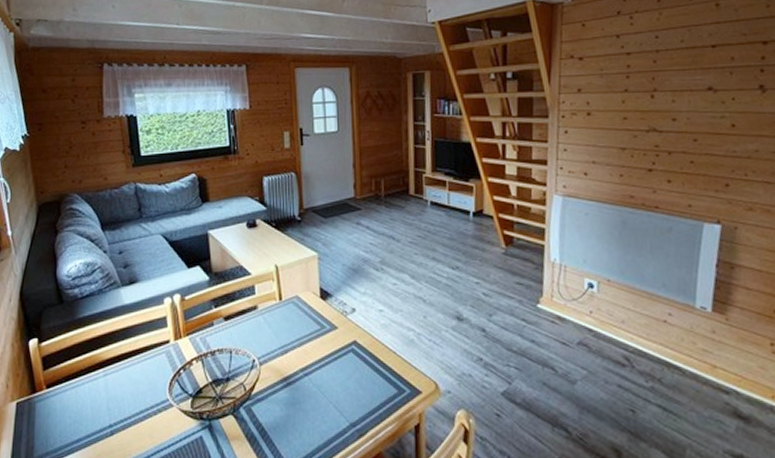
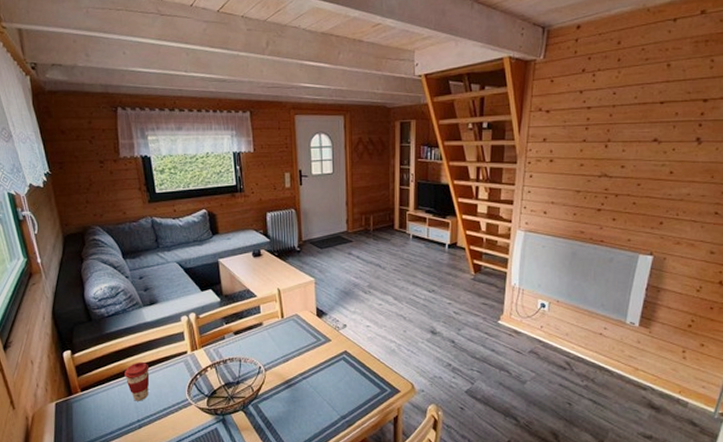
coffee cup: none [97,352,126,401] -> present [124,361,150,401]

